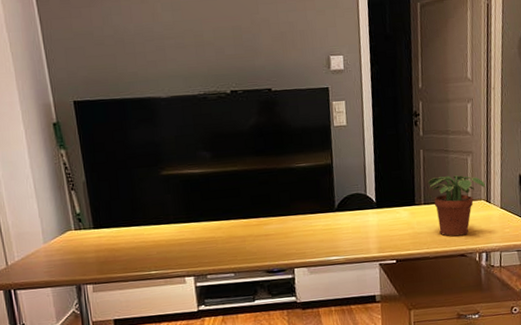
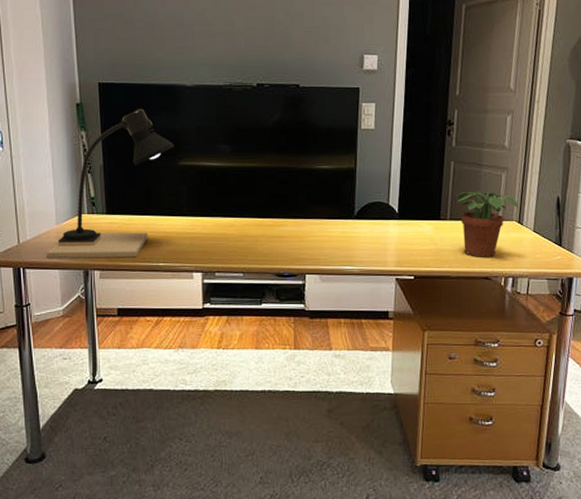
desk lamp: none [36,123,155,278] -> present [46,109,174,258]

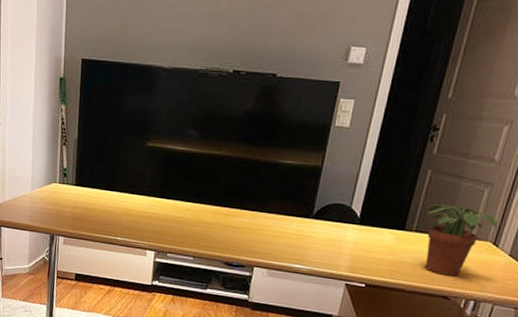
desk lamp: present [46,109,174,258] -> none [19,87,145,229]

